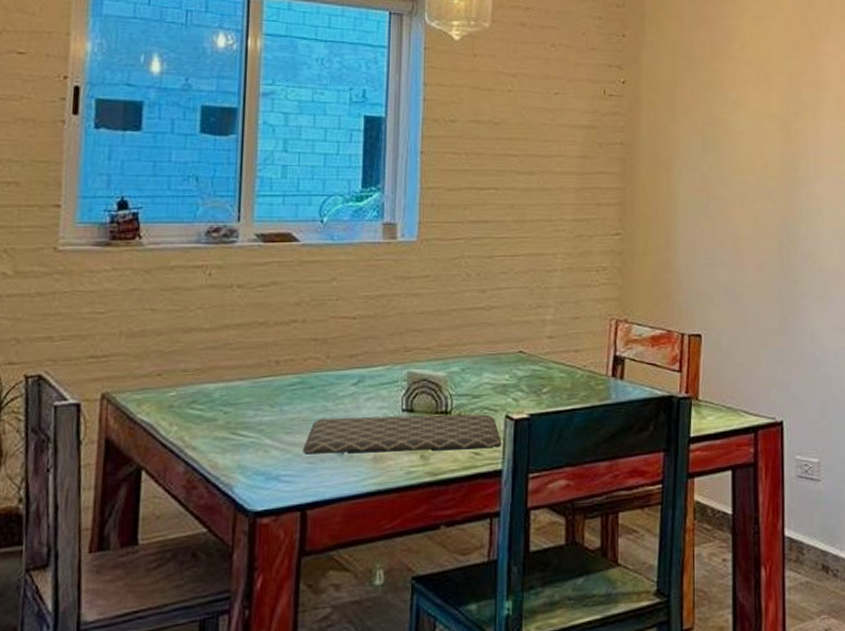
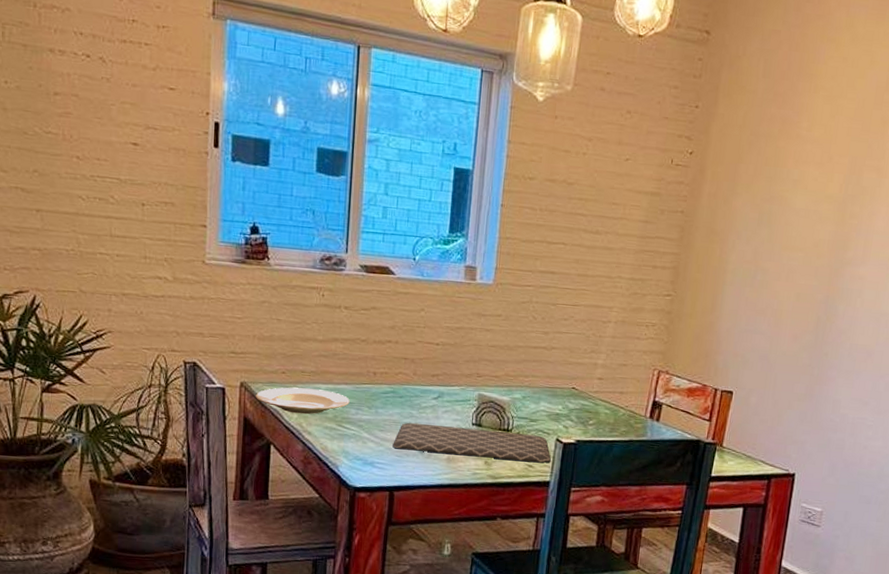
plate: none [122,390,246,426] -> present [256,387,350,415]

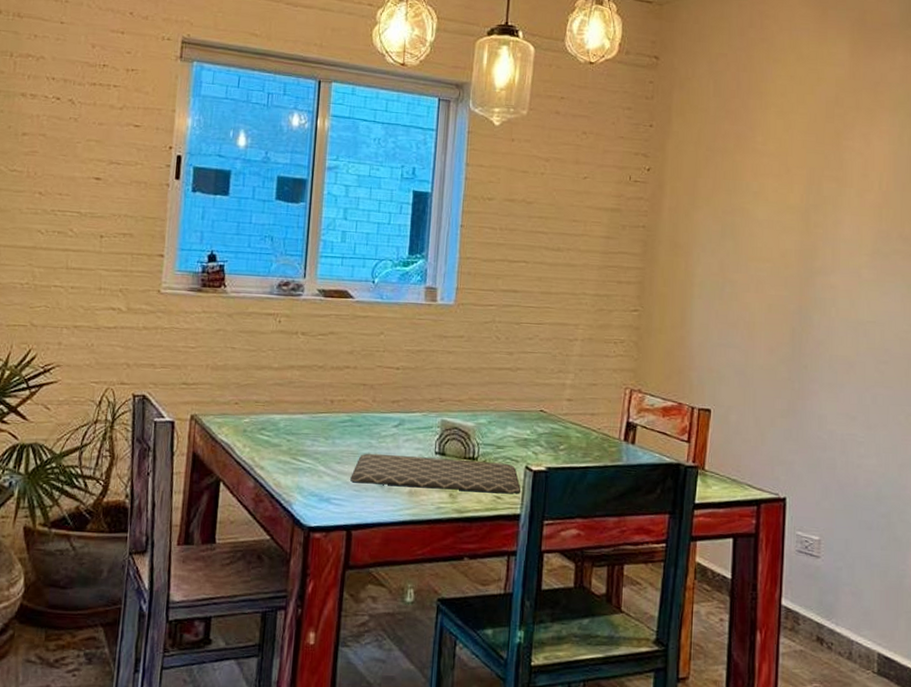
plate: present [256,387,350,415] -> none [206,418,305,448]

